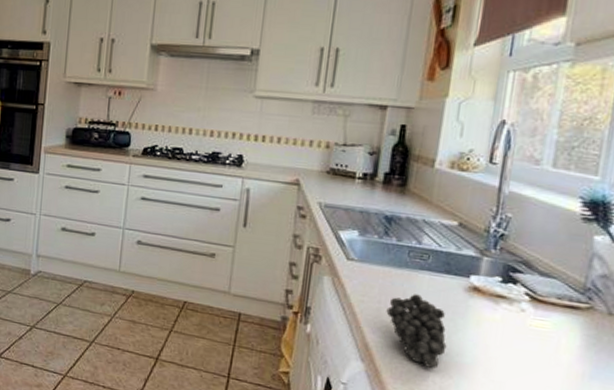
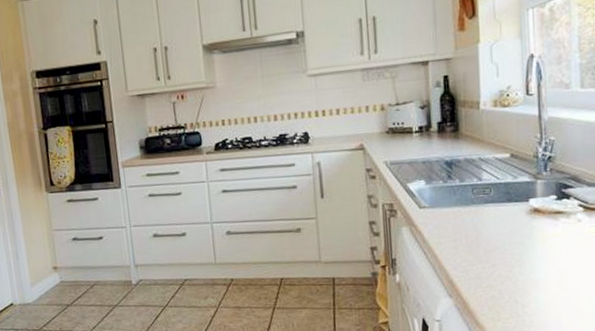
fruit: present [386,294,447,370] -> none [463,226,521,291]

